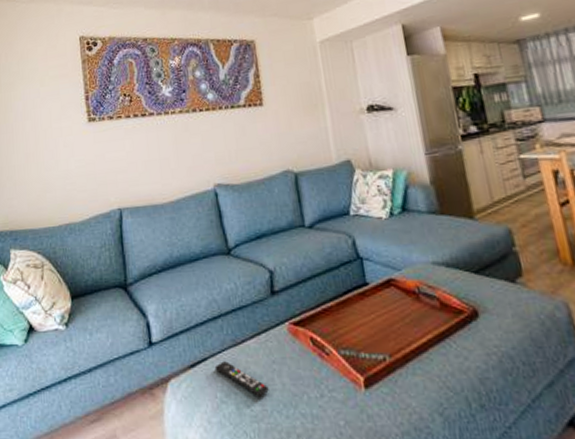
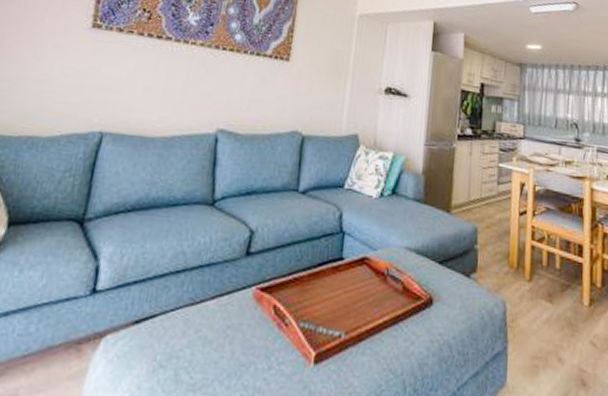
remote control: present [214,361,269,398] -> none [162,320,217,365]

